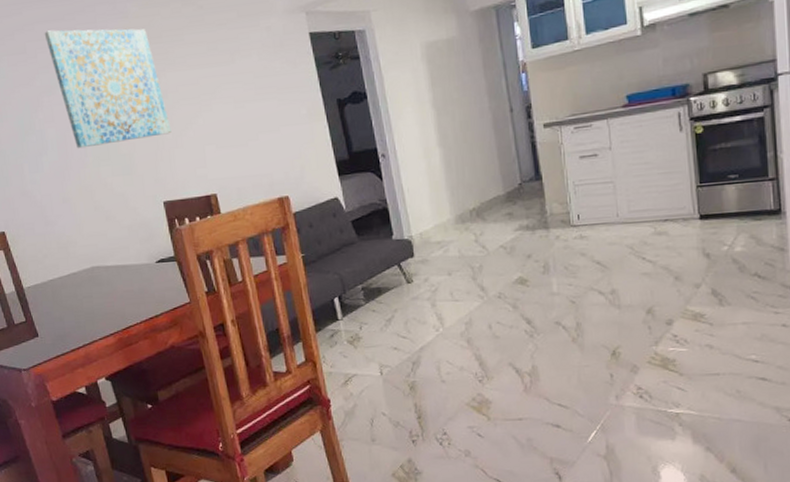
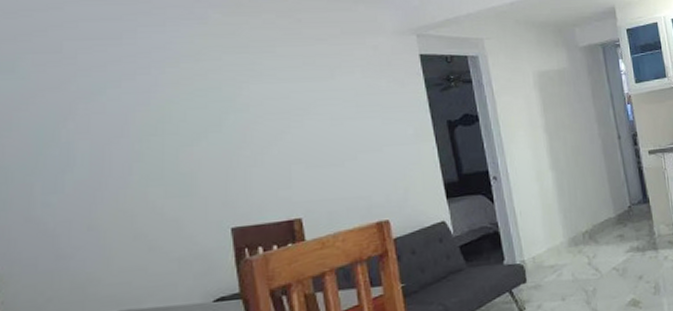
wall art: present [44,29,171,149] -> none [91,30,250,166]

